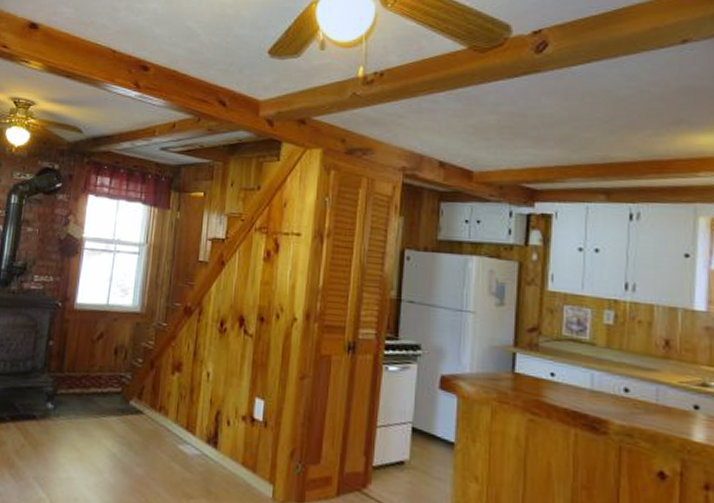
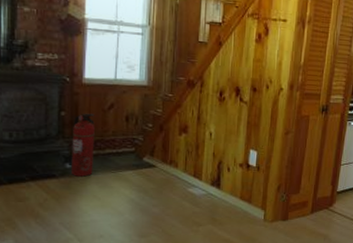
fire extinguisher: none [52,343,83,421] -> present [72,113,95,177]

